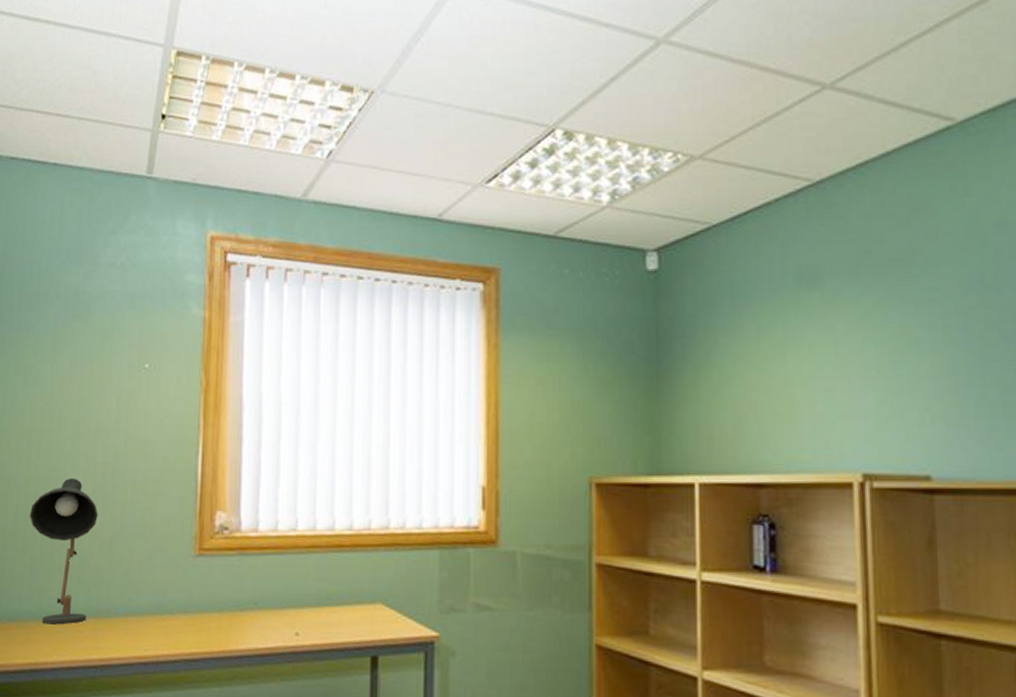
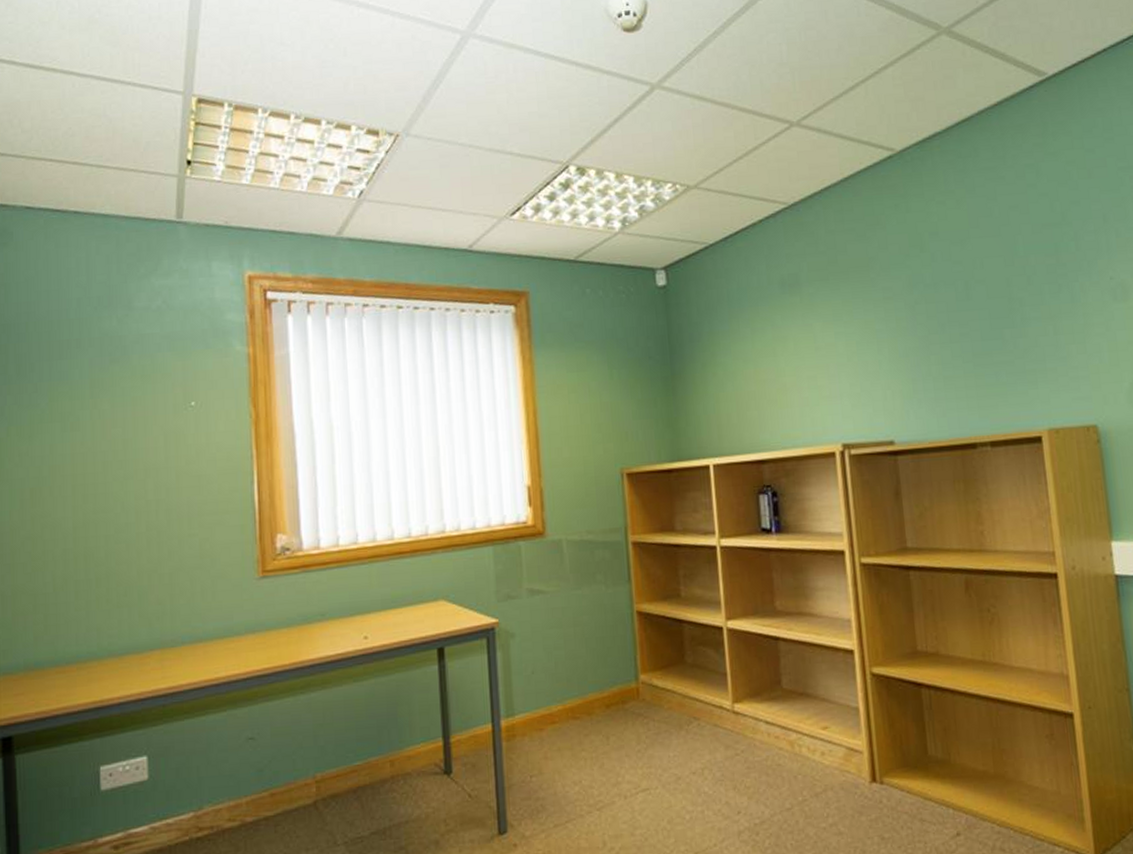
desk lamp: present [29,478,98,625] -> none [80,518,155,662]

